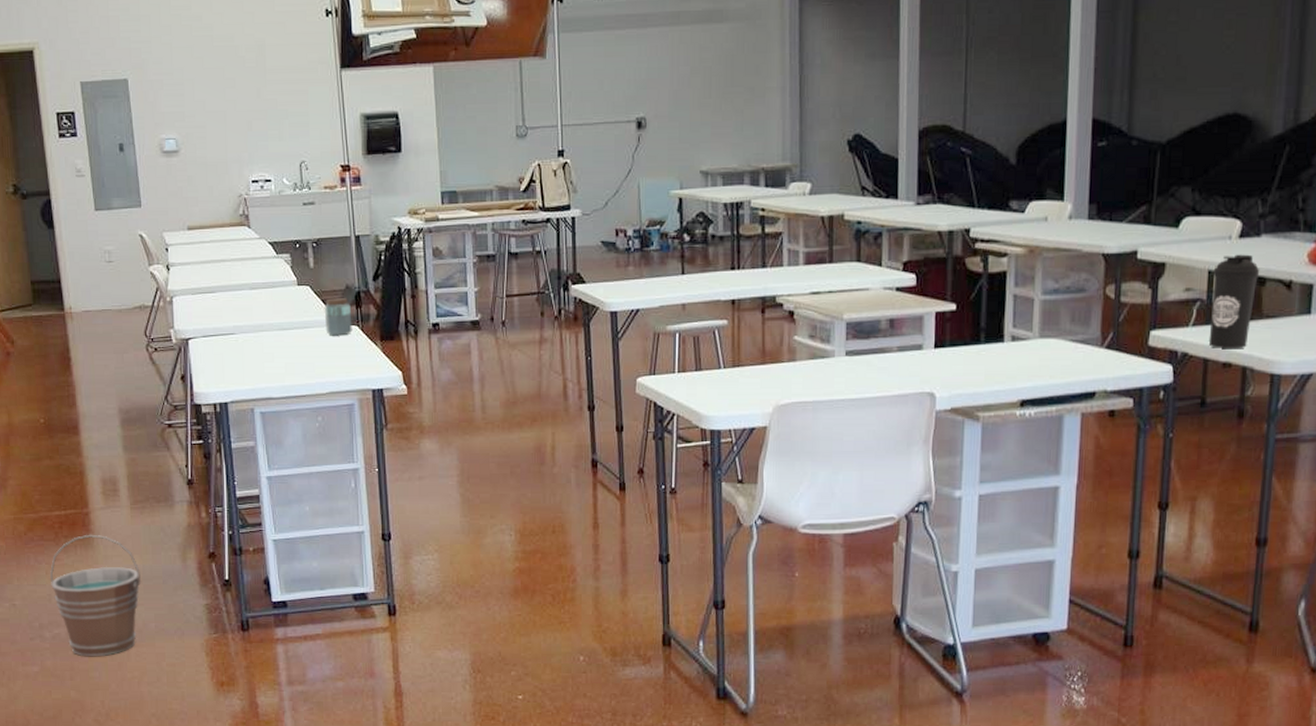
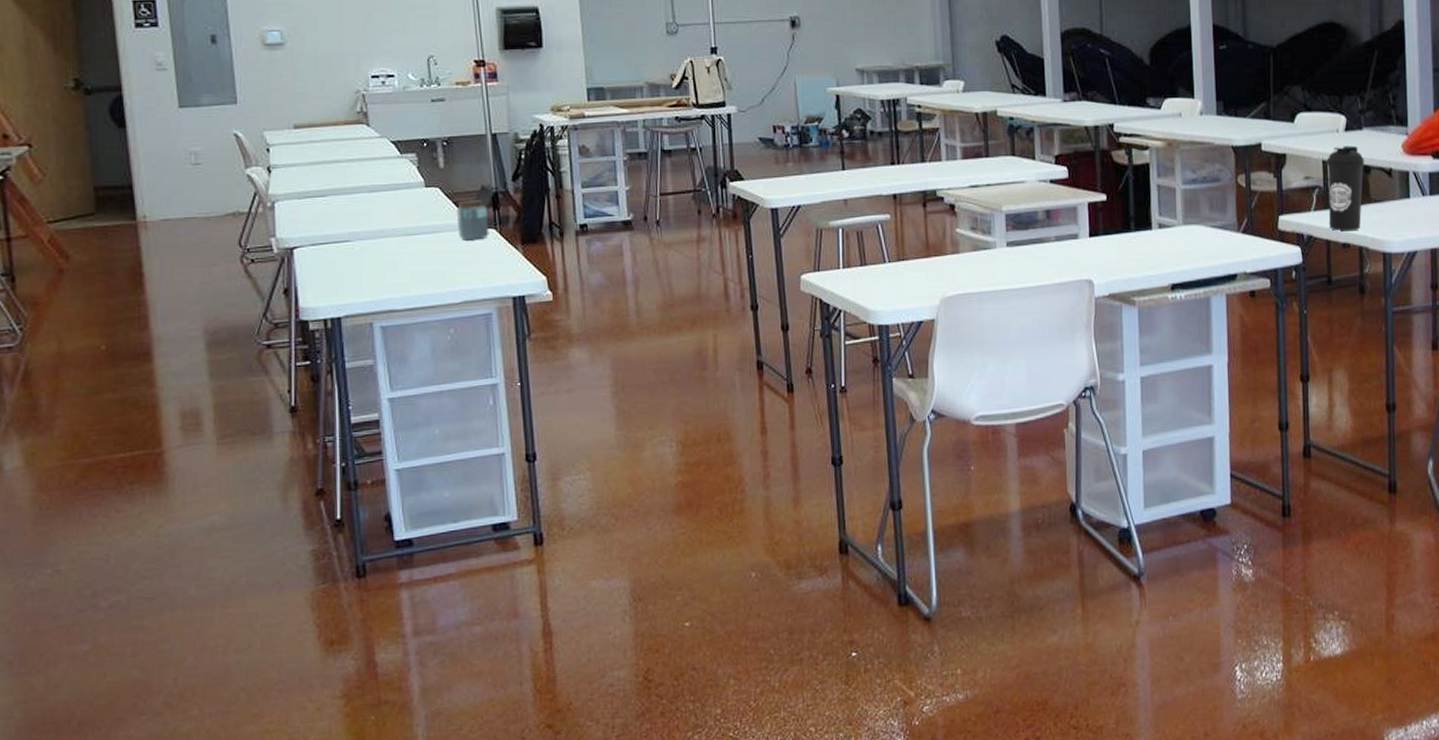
bucket: present [50,534,142,657] -> none [109,477,230,626]

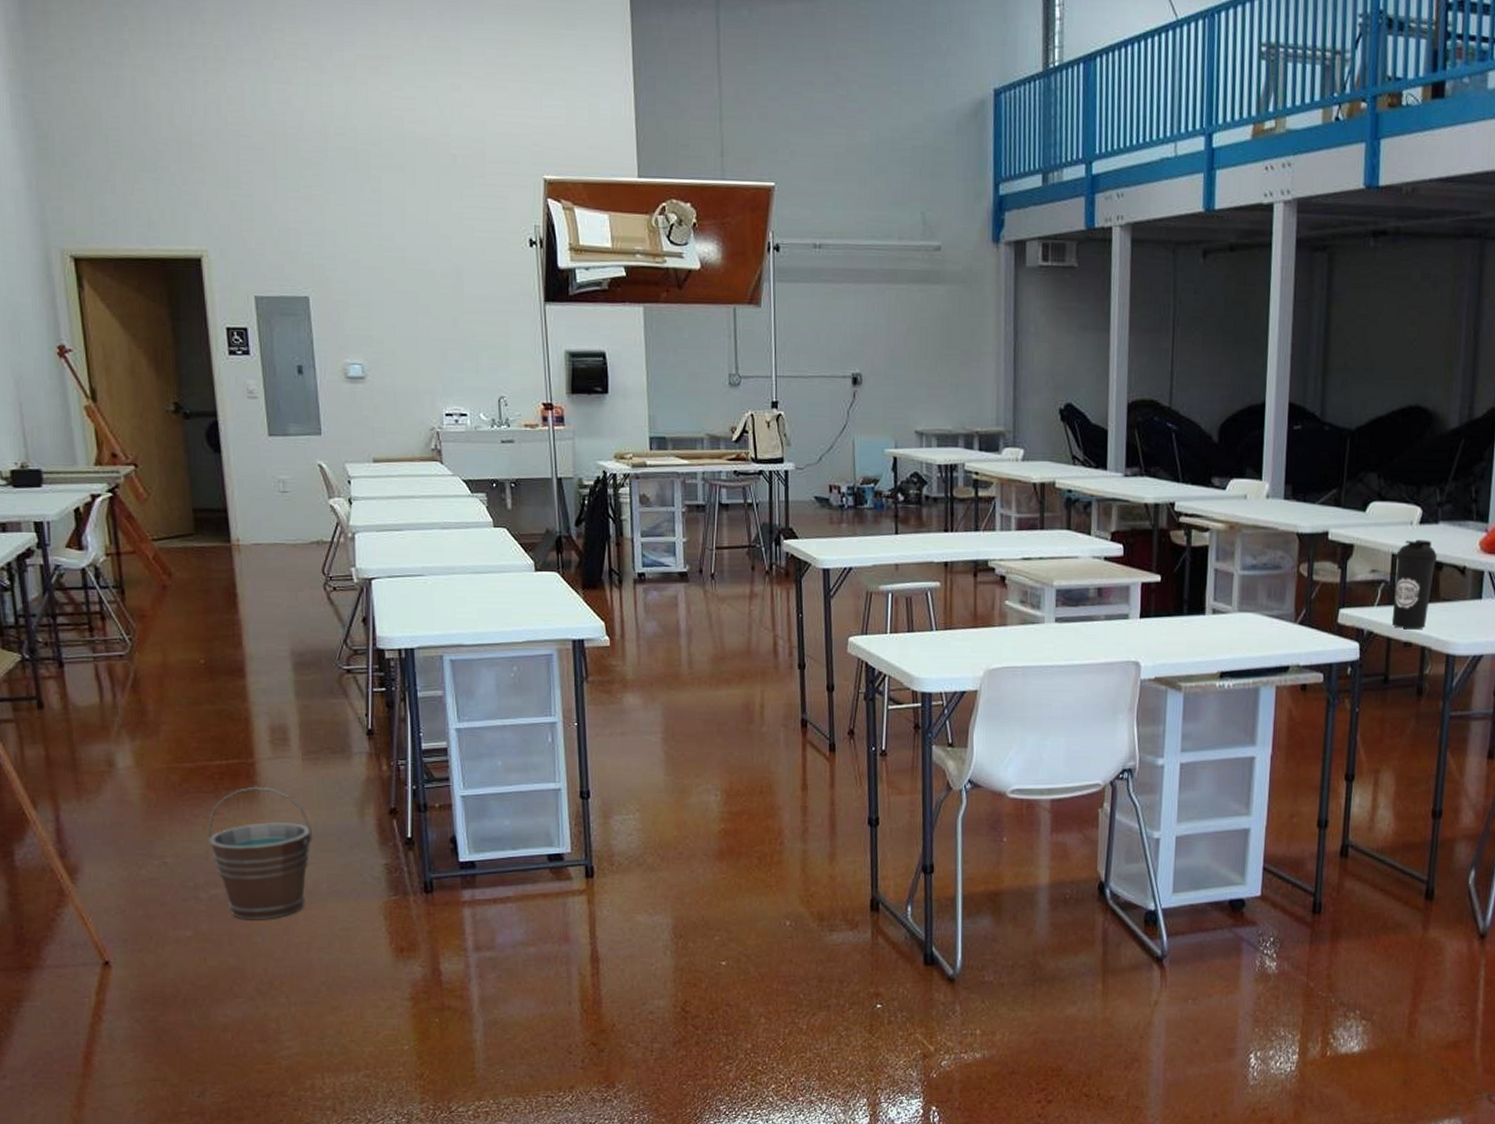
bucket: none [109,477,230,626] -> present [208,786,313,920]
peanut butter: present [456,200,489,241] -> none [522,542,552,582]

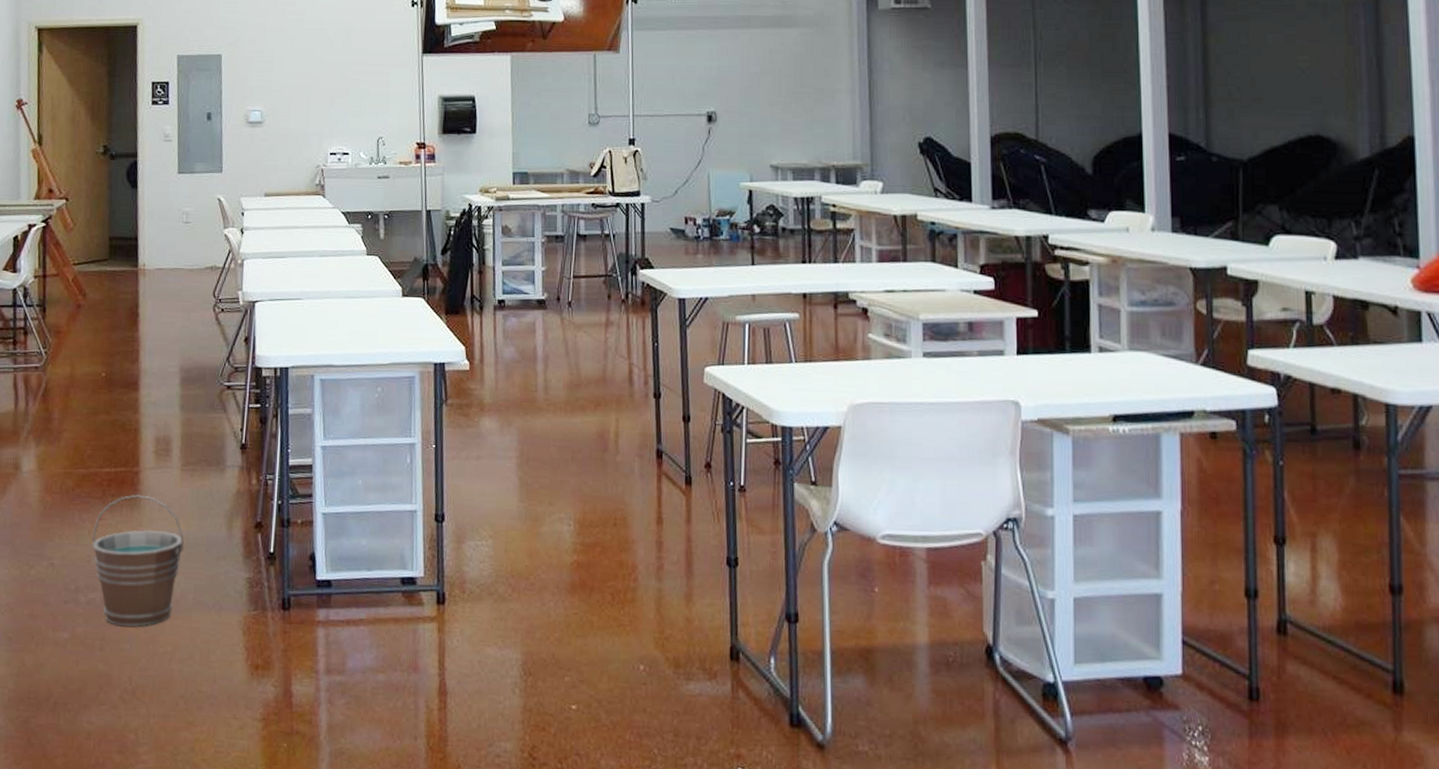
water bottle: present [1391,539,1438,629] -> none [1310,276,1362,374]

